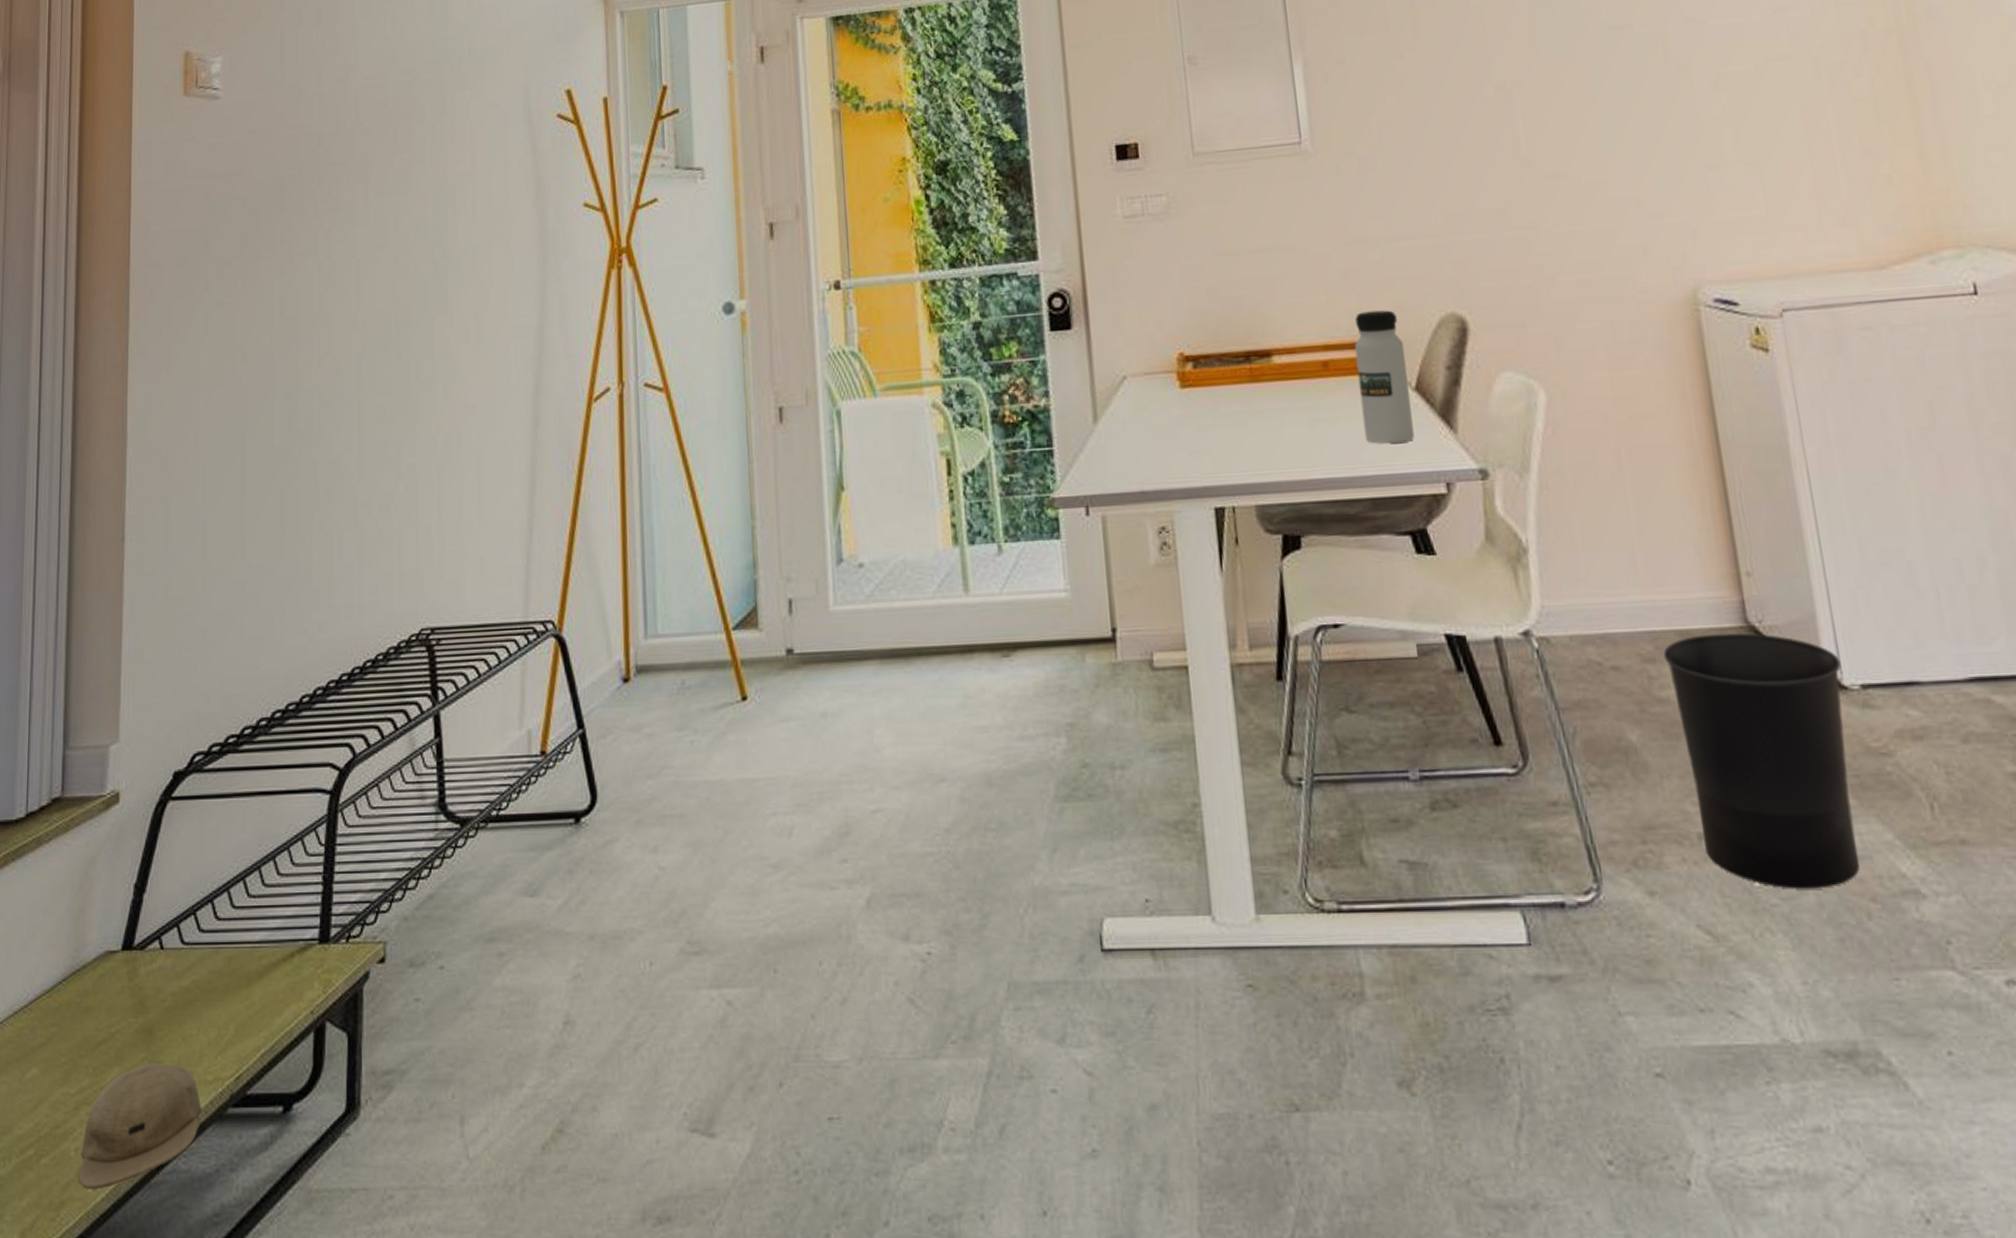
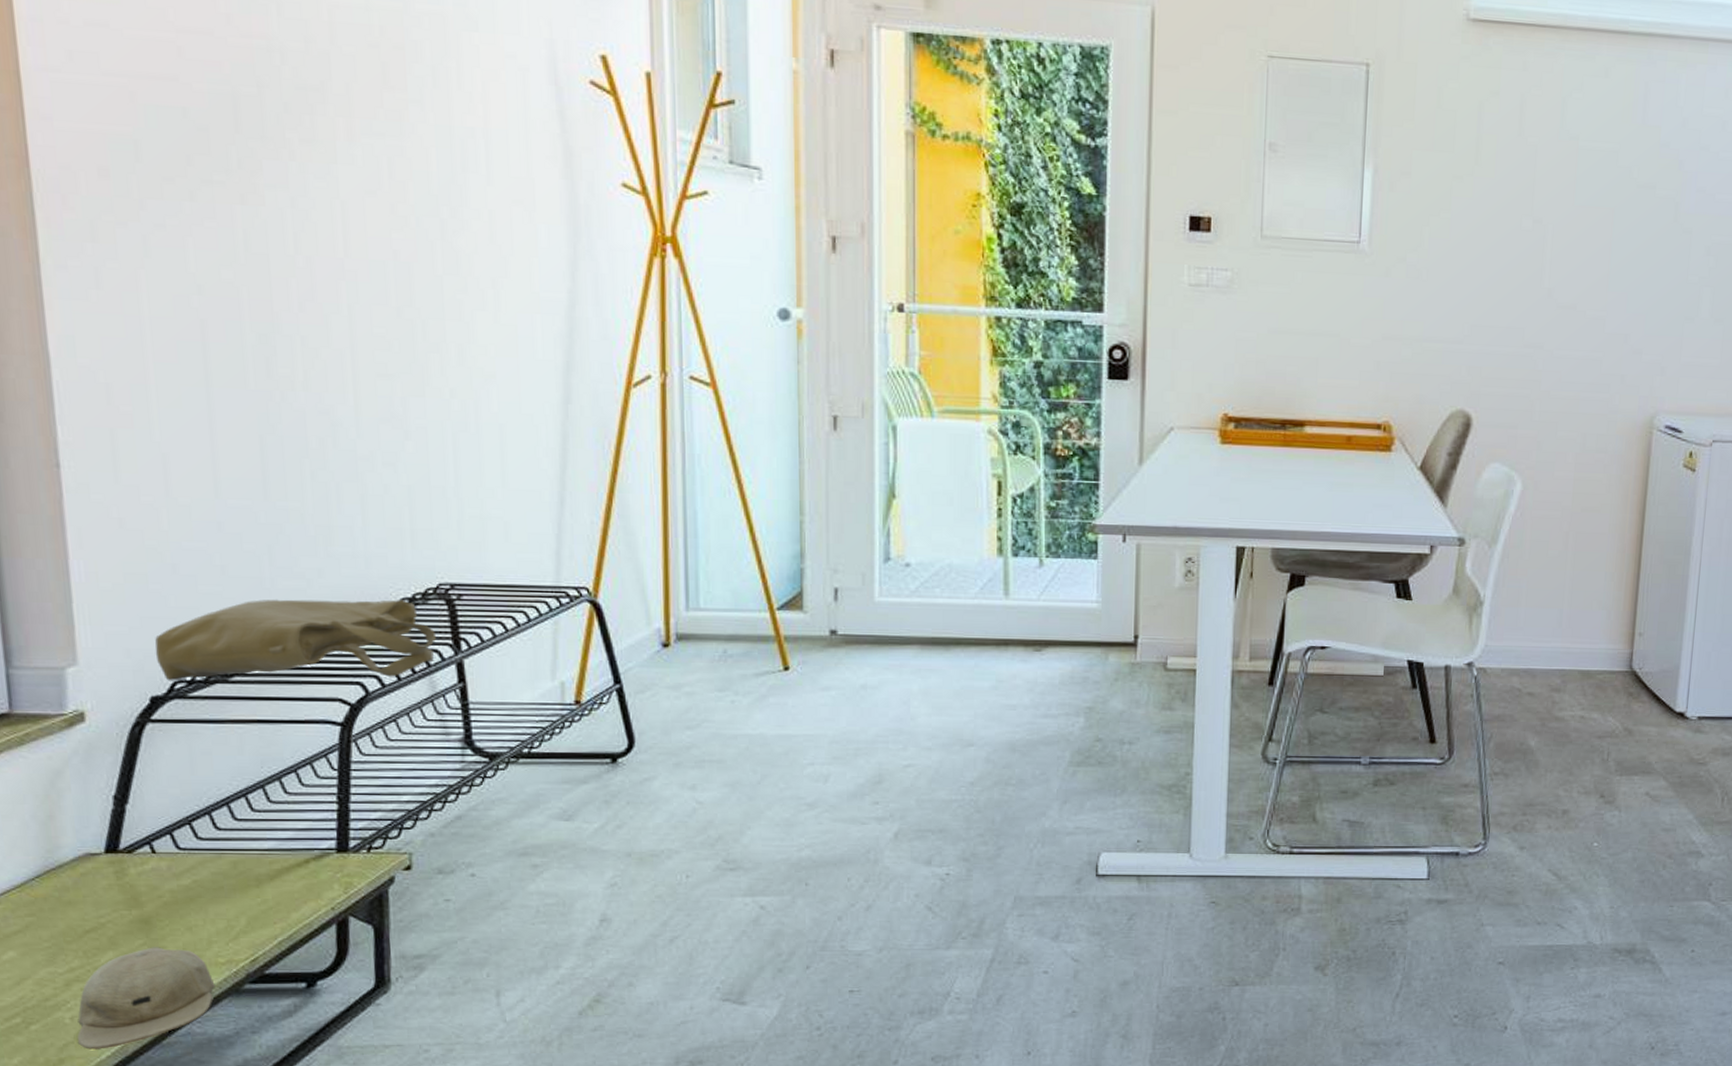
tote bag: none [181,649,417,754] -> present [155,599,437,681]
water bottle: present [1354,310,1414,445] -> none [1371,399,1417,511]
waste bin: present [1663,632,1860,889] -> none [1566,674,1689,849]

